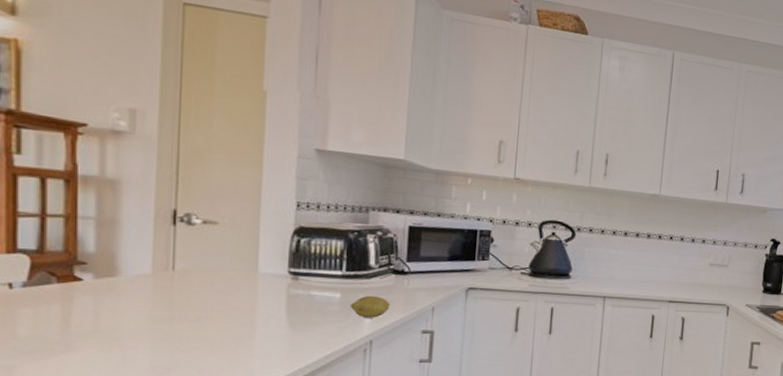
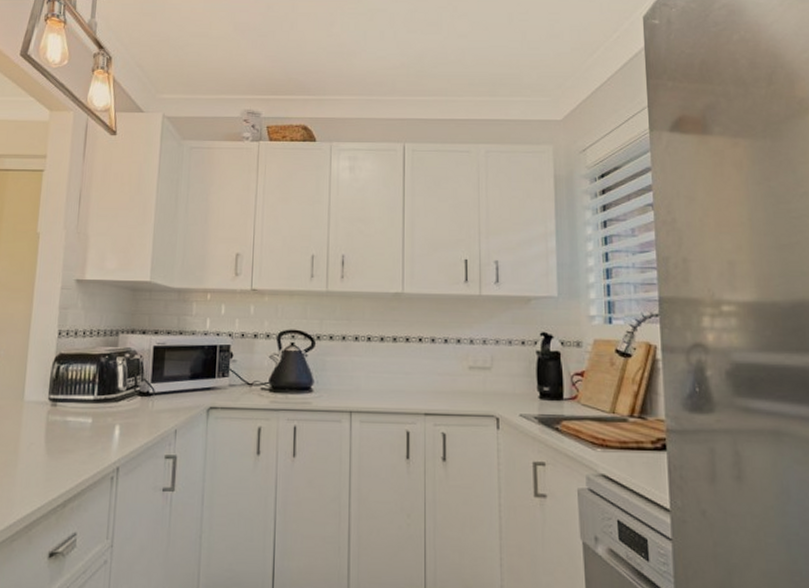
fruit: present [350,295,390,318] -> none [99,419,136,443]

